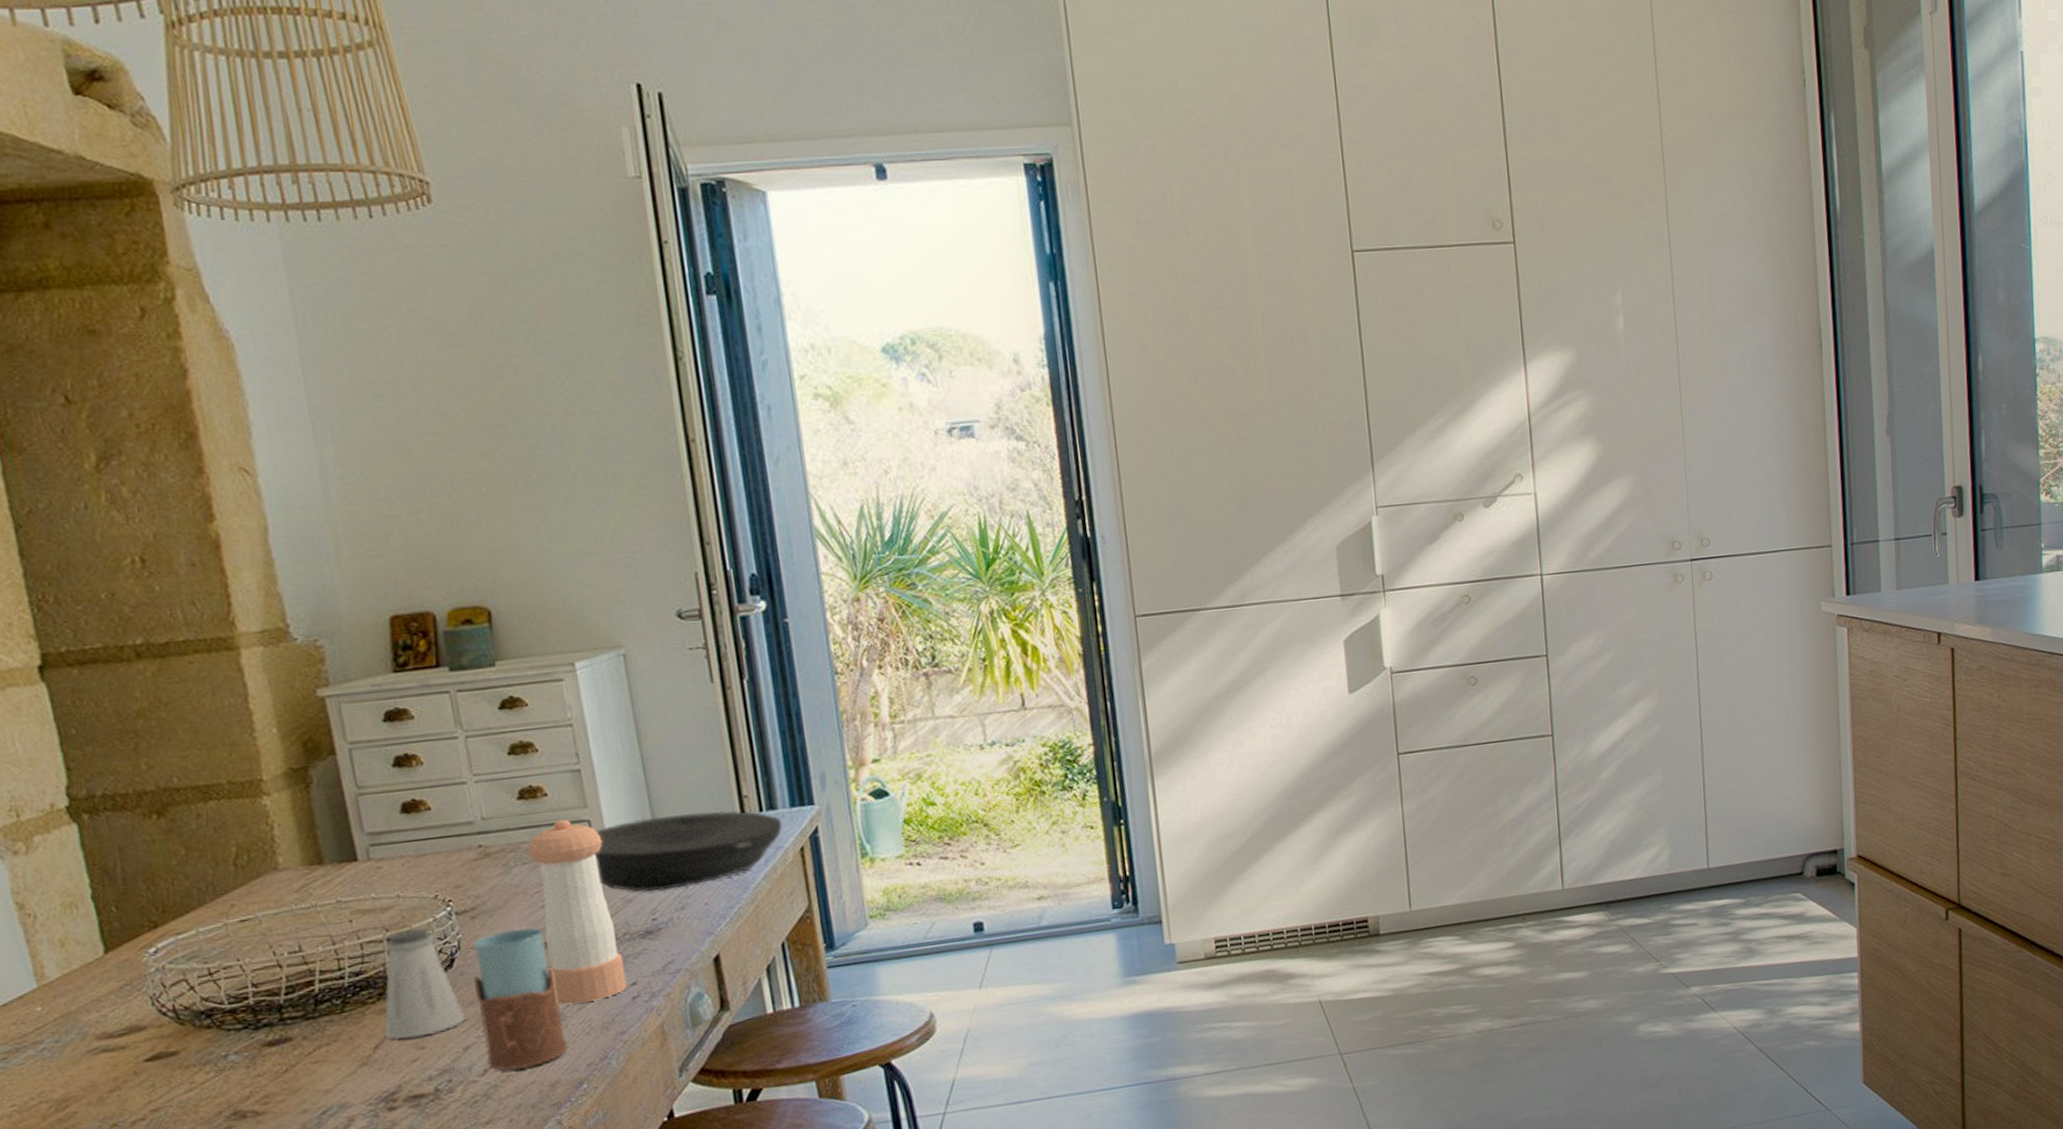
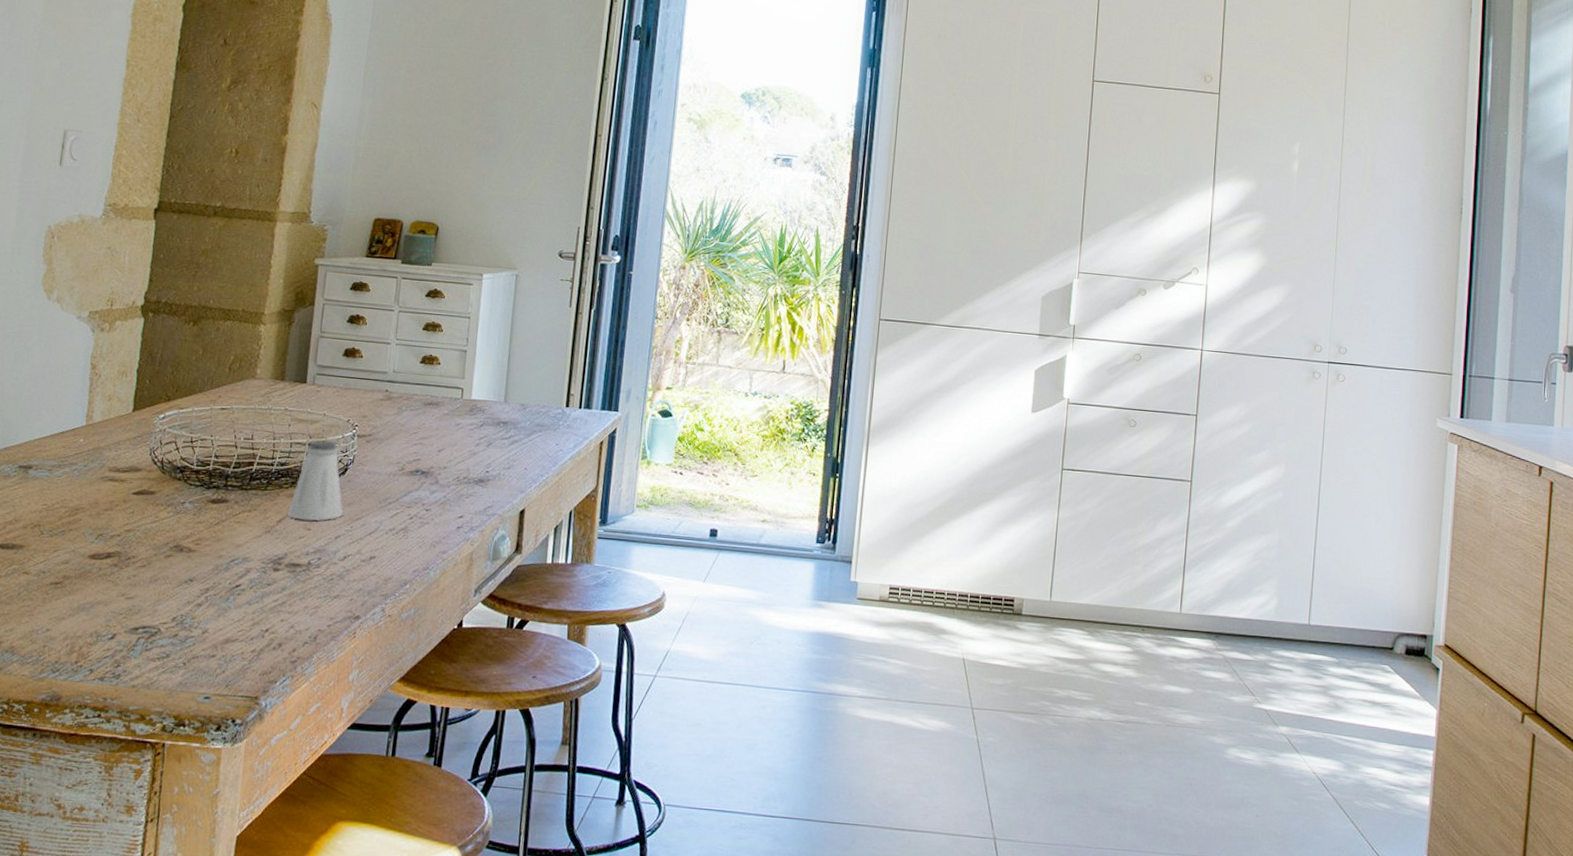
drinking glass: present [473,927,569,1071] -> none [348,455,411,563]
pepper shaker: present [528,818,628,1005] -> none [405,383,468,523]
plate: present [594,810,783,892] -> none [458,395,593,453]

